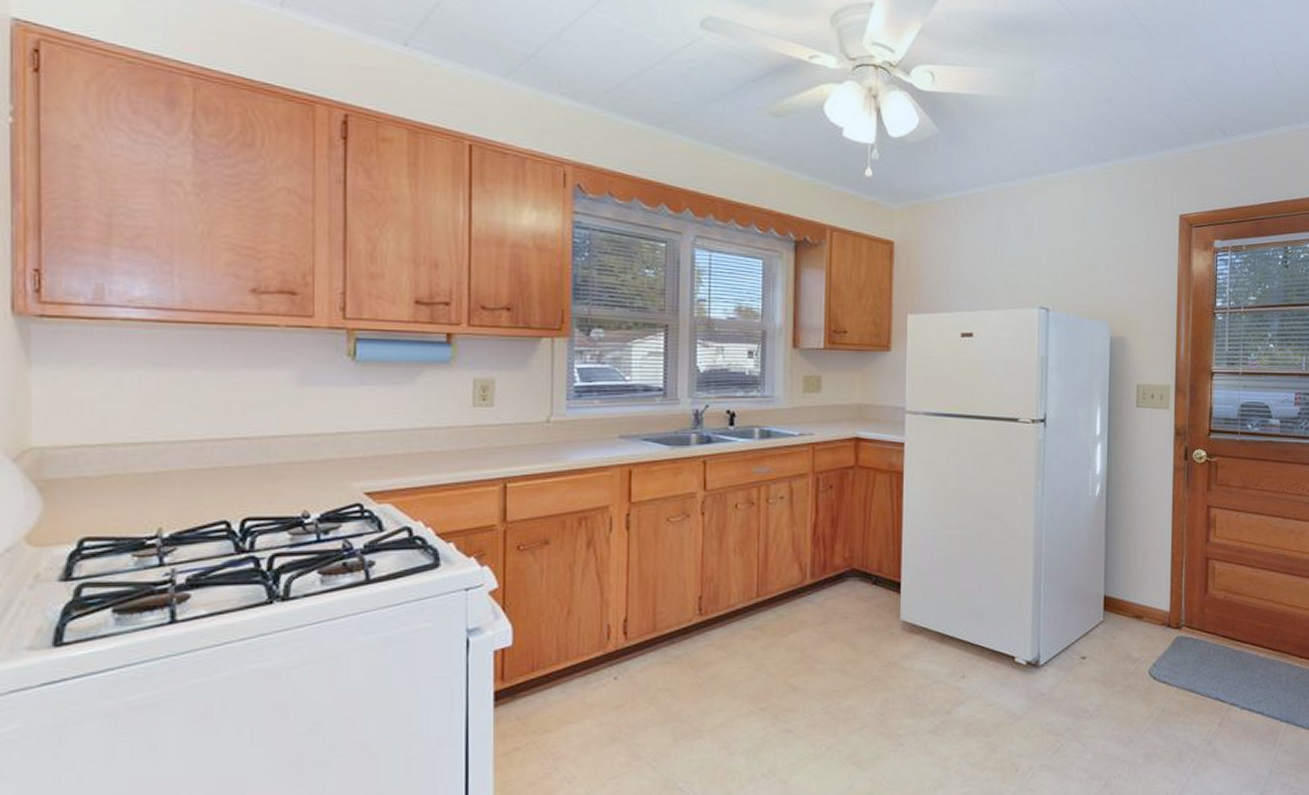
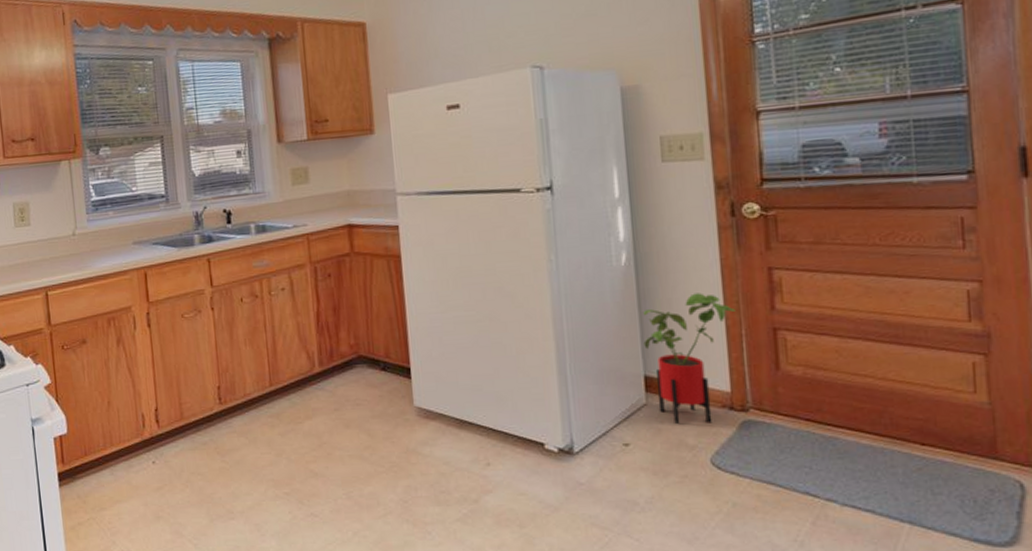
house plant: none [1106,524,1180,639] -> present [642,293,736,424]

